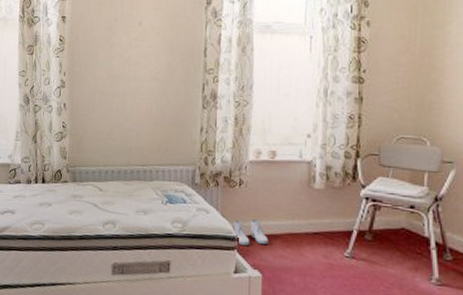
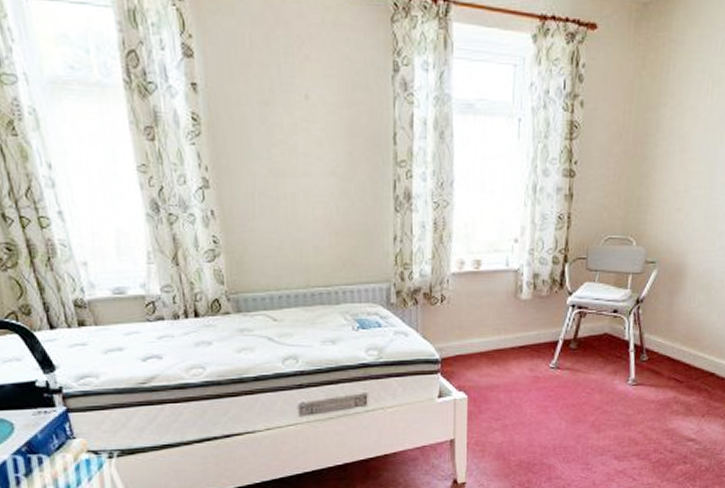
boots: present [233,219,269,245] -> none [436,338,474,367]

